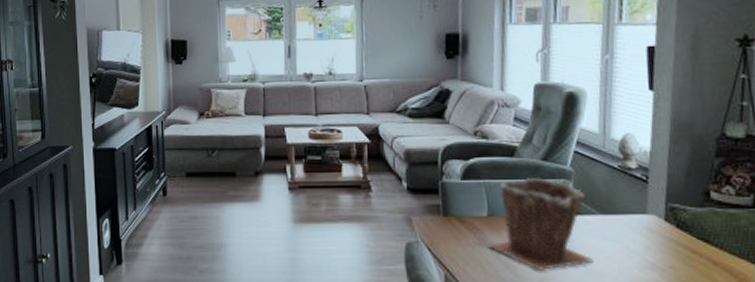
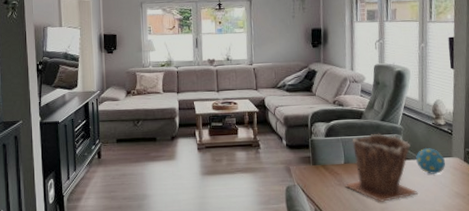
decorative egg: none [592,200,637,236] -> present [416,148,446,174]

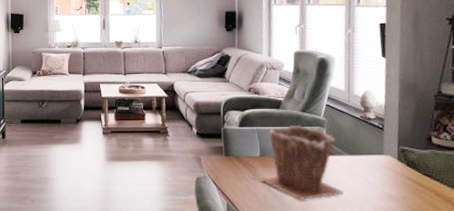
decorative egg: present [416,148,446,174] -> none [341,144,376,173]

